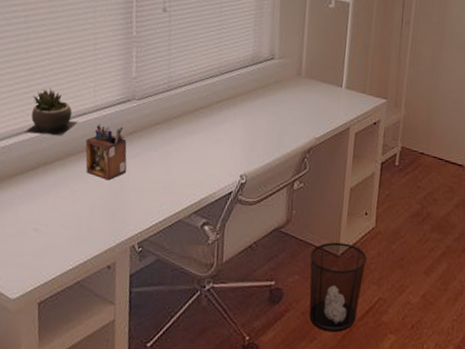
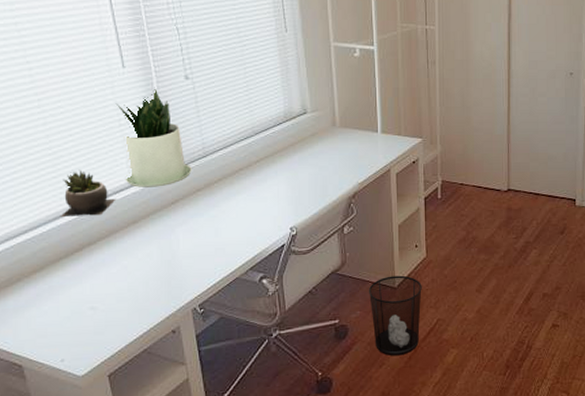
desk organizer: present [85,123,127,181] -> none [128,197,176,251]
planter: none [90,18,155,116] -> present [115,89,192,188]

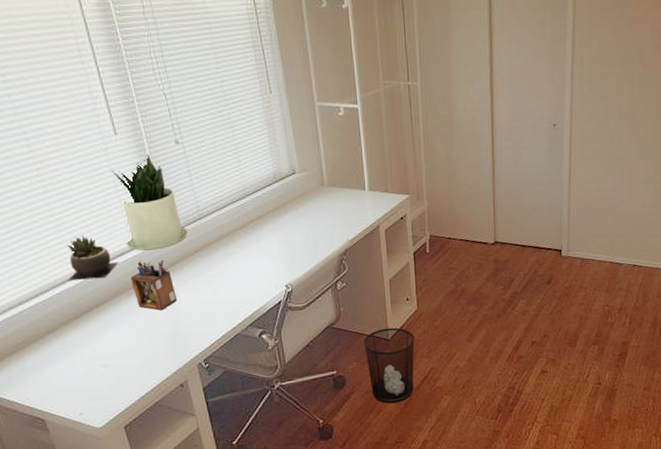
desk organizer: none [128,197,176,251] -> present [131,259,178,311]

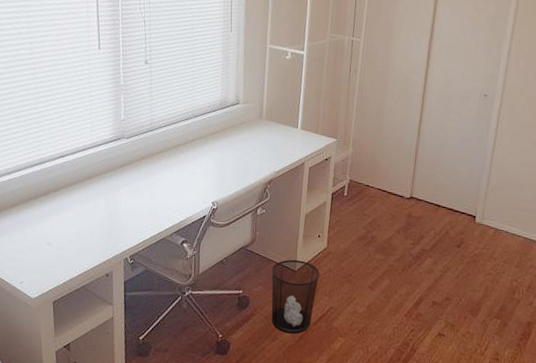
succulent plant: present [67,235,119,282] -> none [36,128,79,168]
planter: present [111,155,188,251] -> none [87,69,140,152]
desk organizer: present [131,259,178,311] -> none [85,158,119,205]

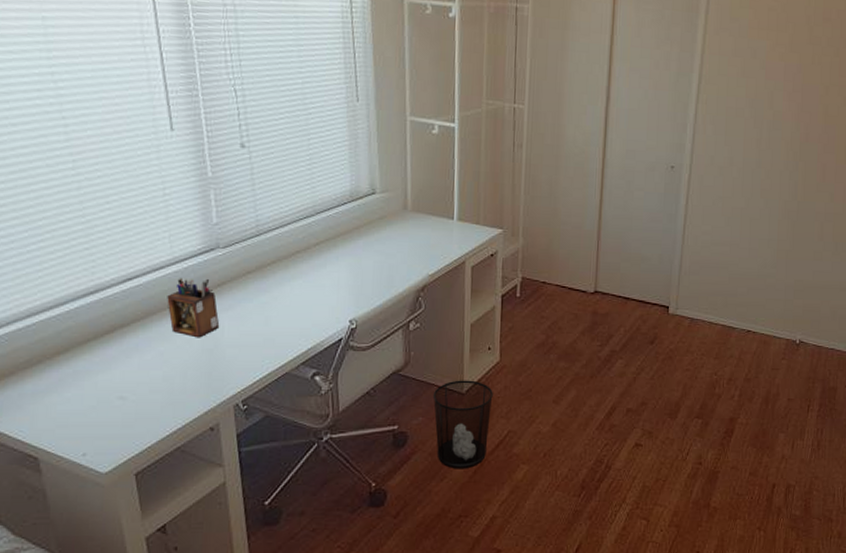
desk organizer: none [85,158,119,205] -> present [167,277,220,338]

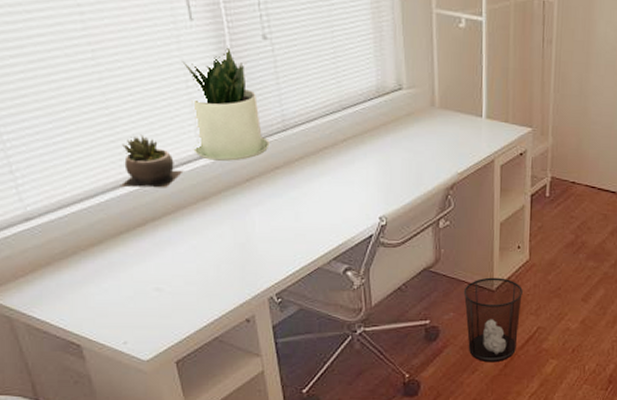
succulent plant: none [90,241,156,295] -> present [120,134,184,188]
planter: none [160,157,243,267] -> present [182,48,270,161]
desk organizer: present [167,277,220,338] -> none [196,171,251,232]

